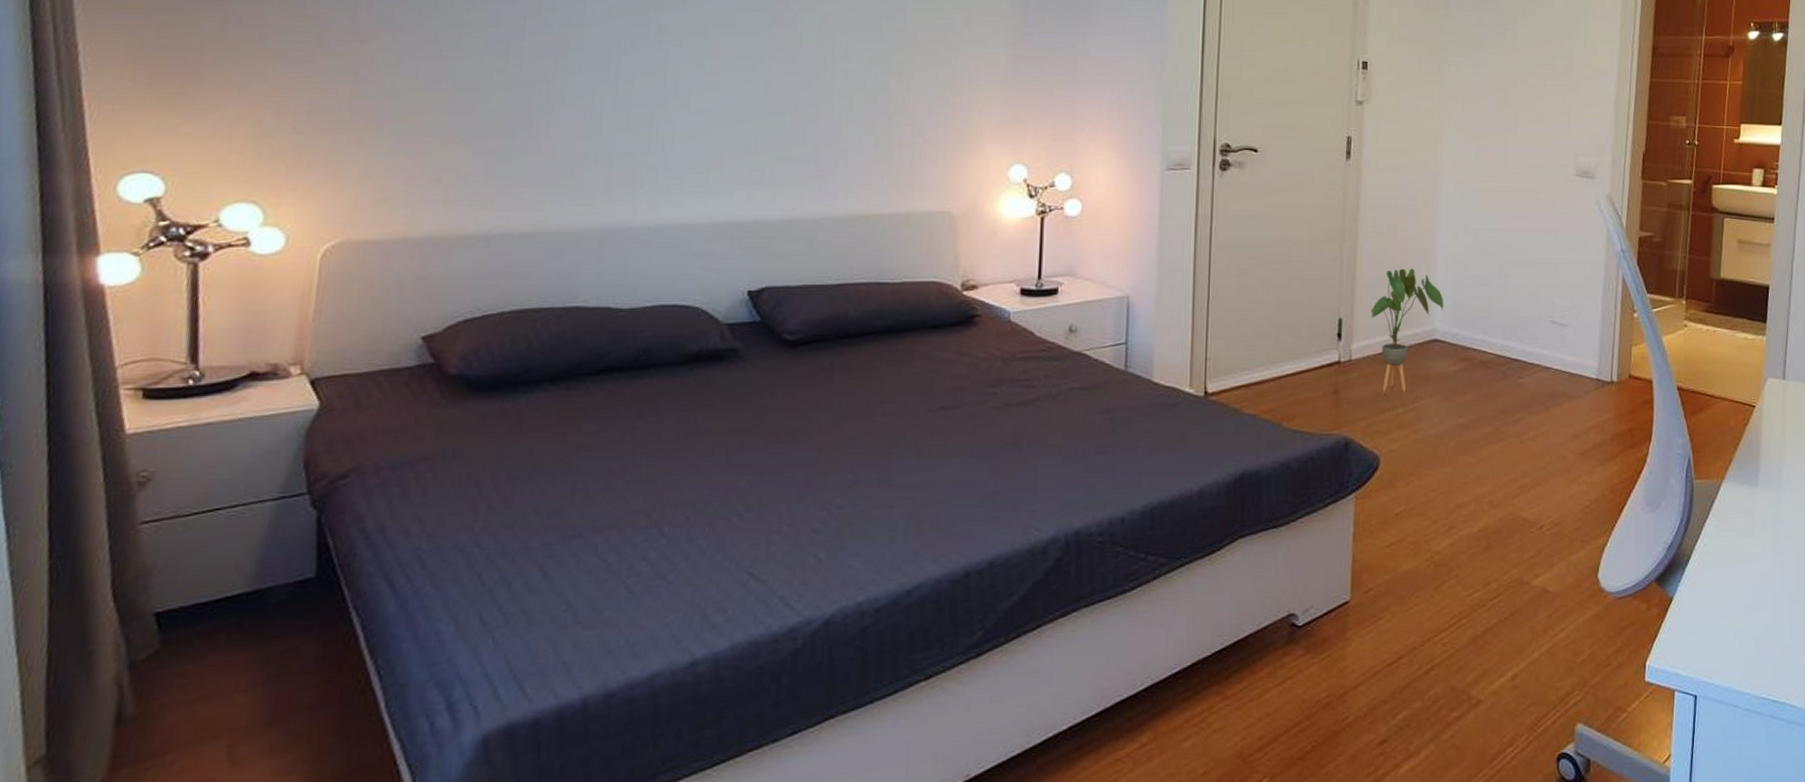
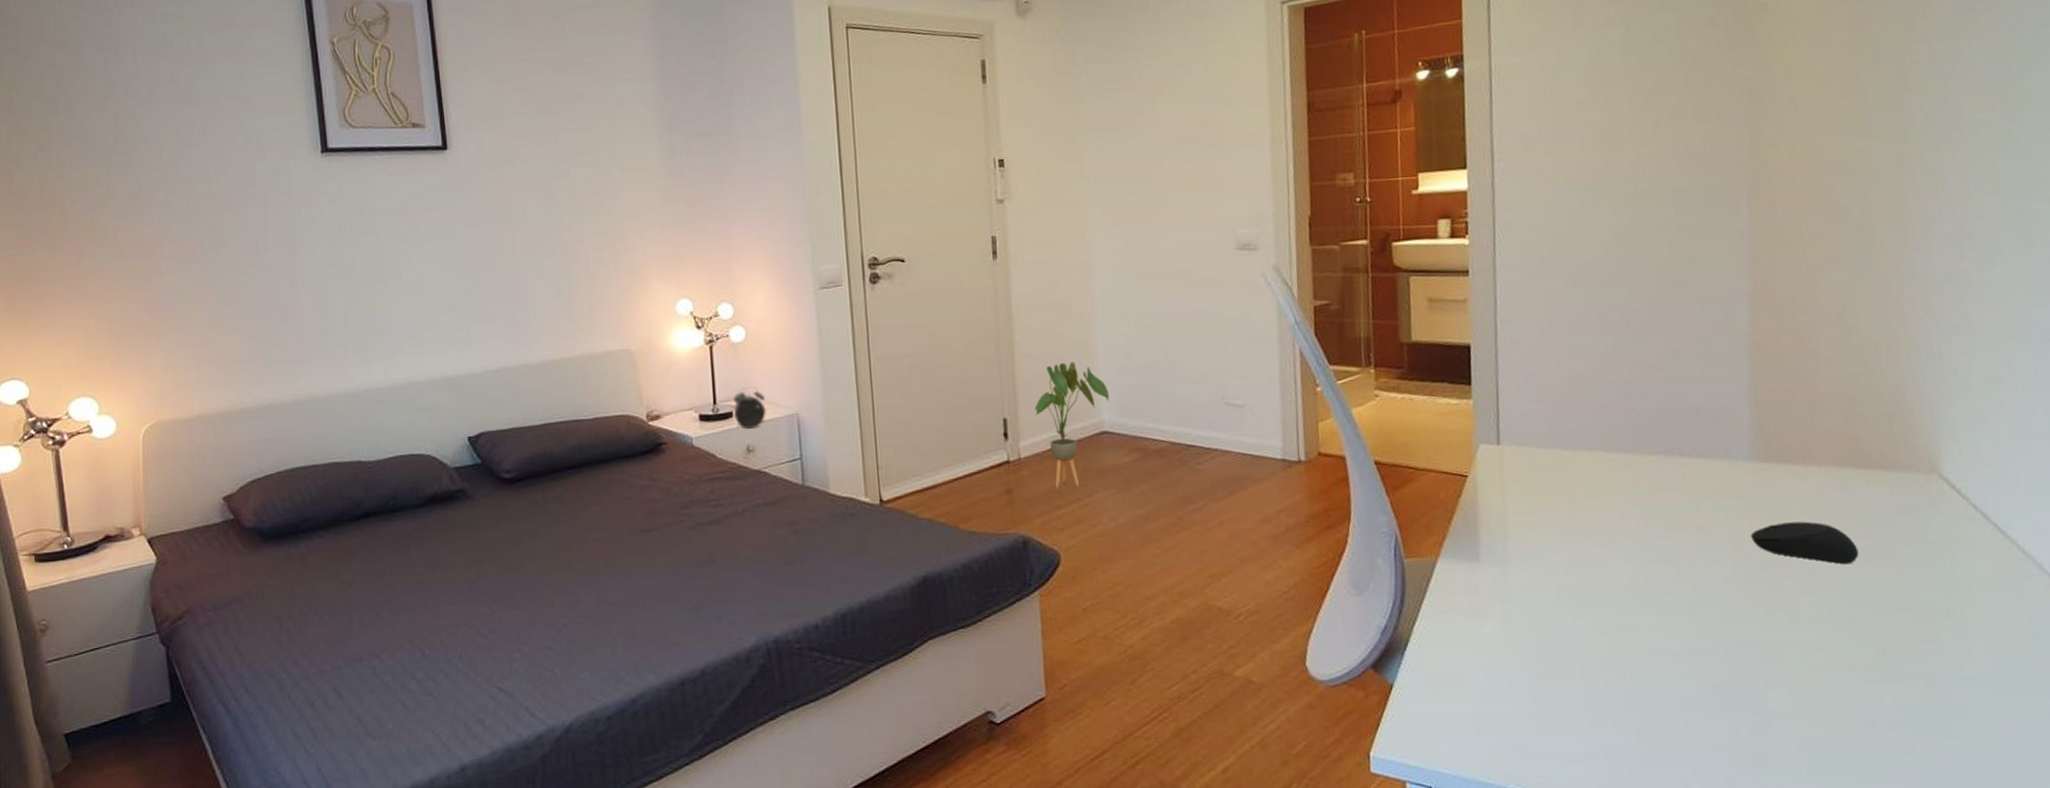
alarm clock: none [1058,264,1095,307] -> present [733,386,766,429]

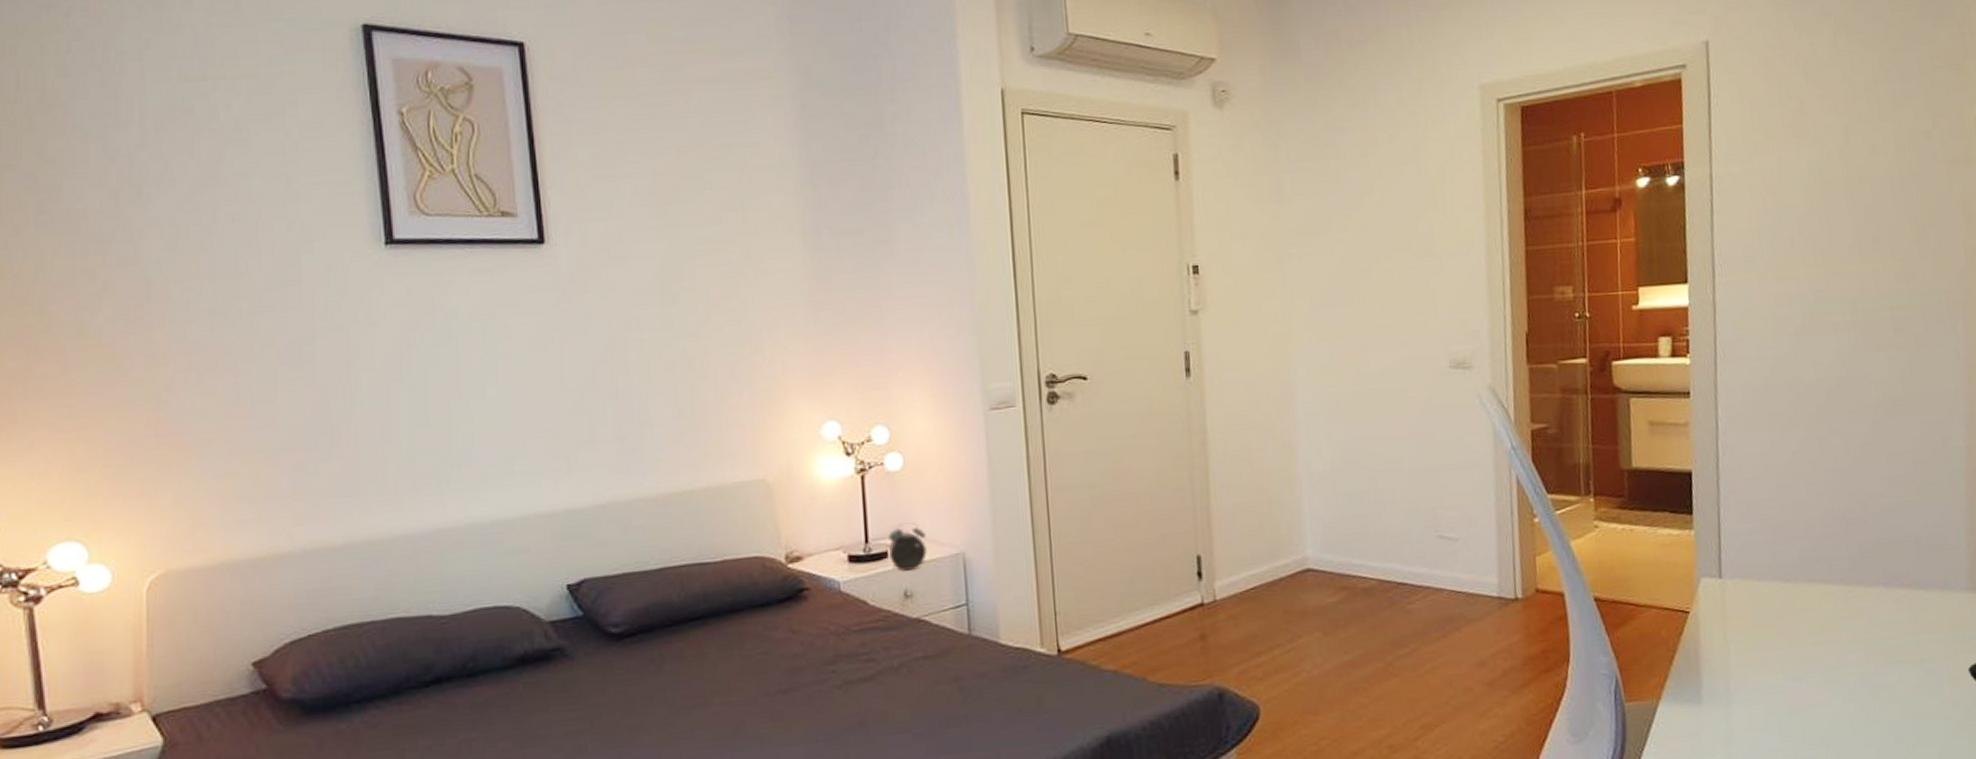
house plant: present [1034,361,1110,492] -> none [1231,491,1314,637]

